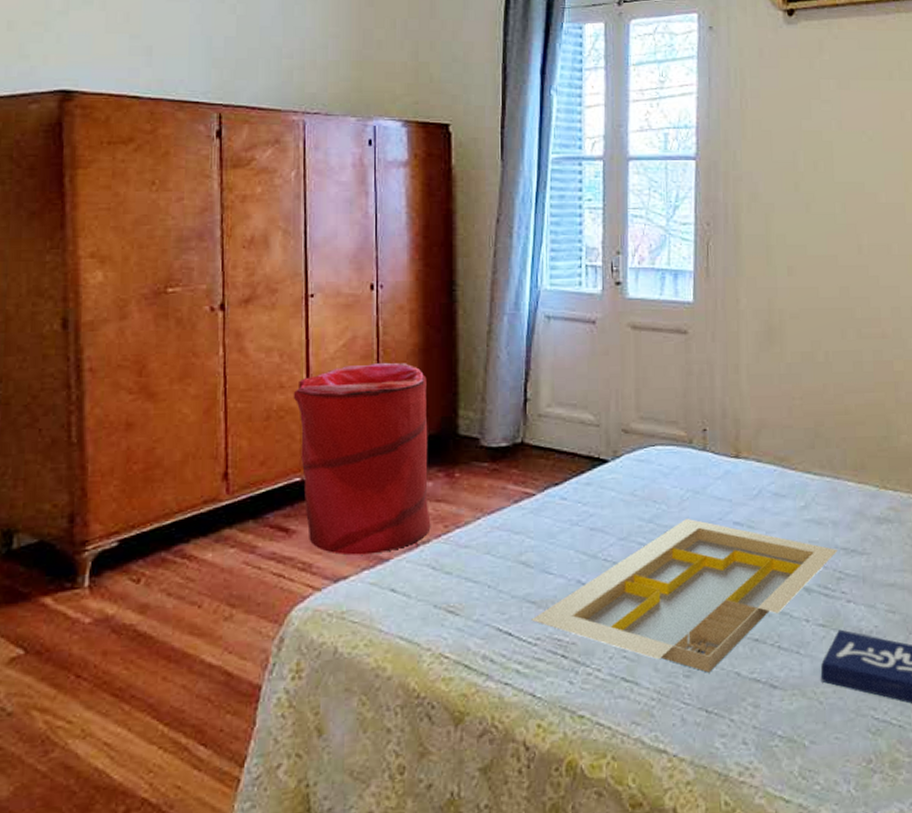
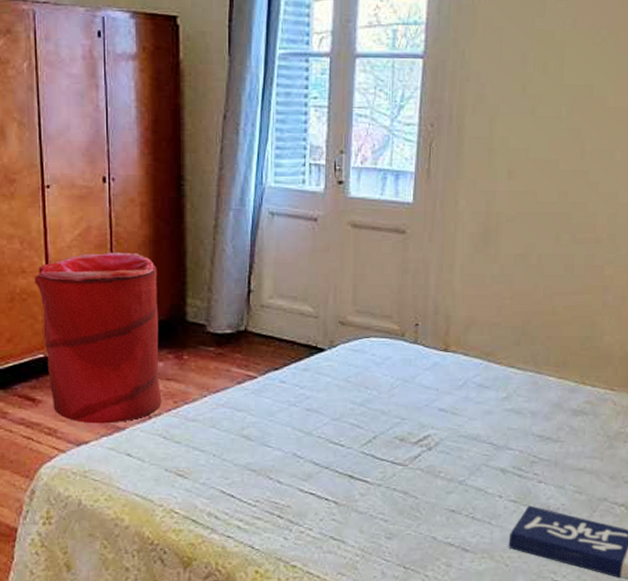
serving tray: present [531,518,838,673] -> none [252,403,534,536]

